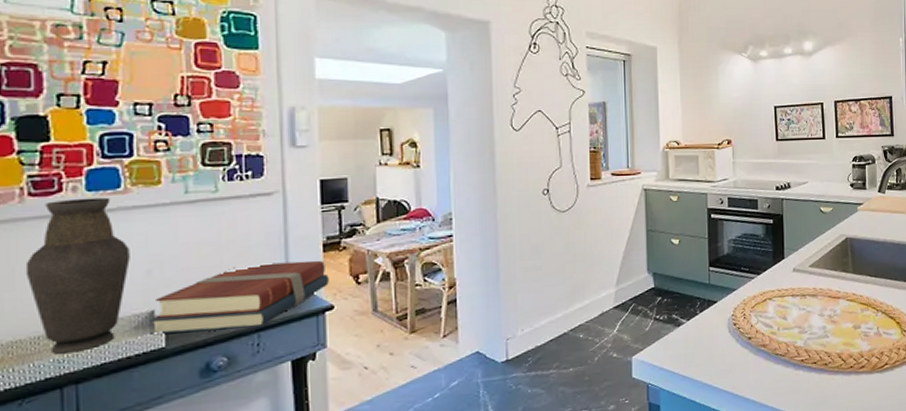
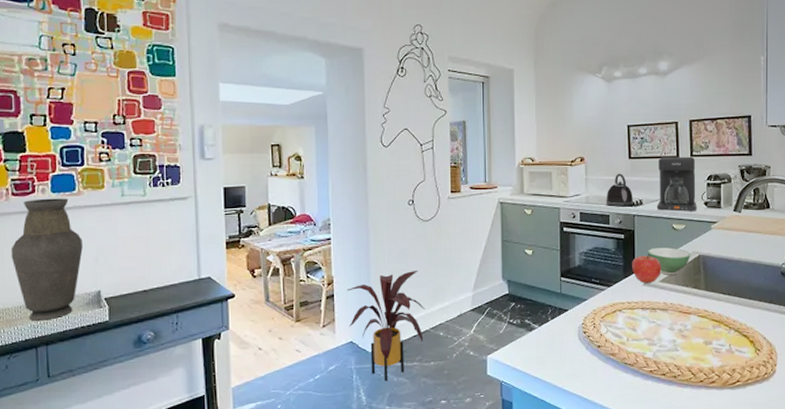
books: present [149,260,329,336] -> none [97,255,231,311]
house plant: none [471,267,563,395] -> present [346,271,426,382]
kettle: none [754,156,782,191] -> present [606,173,634,207]
fruit: none [781,239,810,270] -> present [632,254,661,284]
bowl: none [796,230,839,260] -> present [647,247,691,275]
coffee maker: none [804,138,844,194] -> present [656,156,697,212]

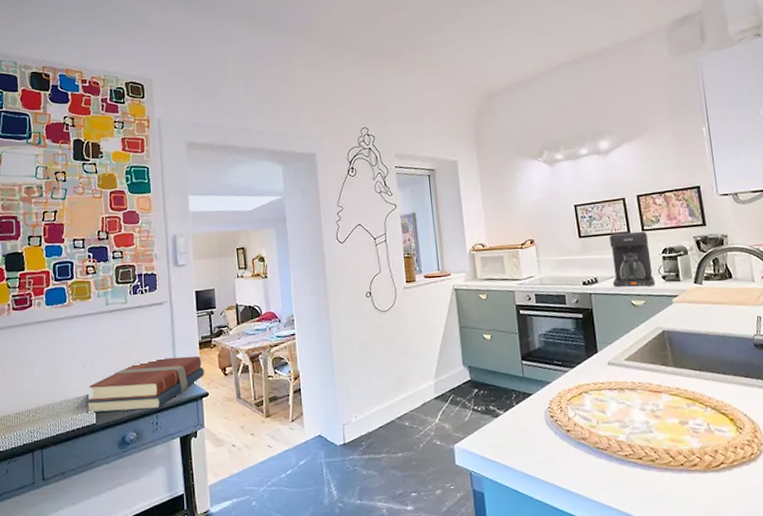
vase: present [10,198,83,321] -> none [11,309,73,426]
books: none [97,255,231,311] -> present [85,355,204,414]
house plant: present [346,271,426,382] -> none [312,361,390,475]
kettle: present [606,173,634,207] -> none [560,253,589,287]
fruit: present [632,254,661,284] -> none [593,332,625,363]
bowl: present [647,247,691,275] -> none [608,324,655,353]

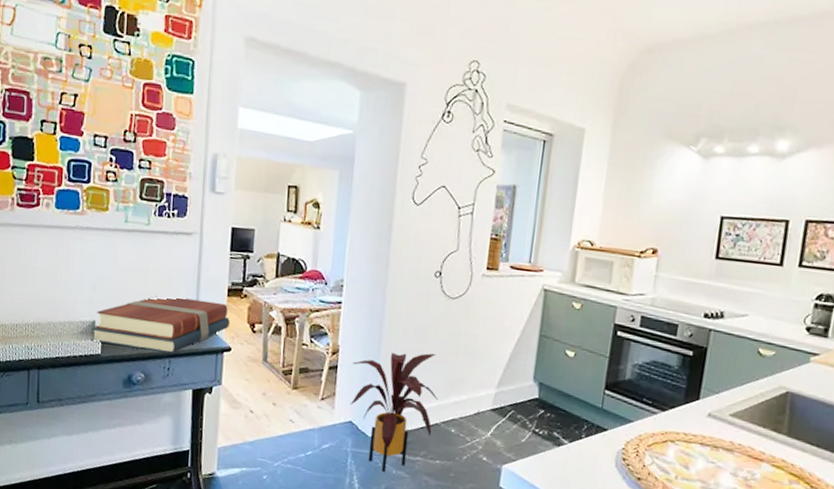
house plant: none [312,361,390,475] -> present [349,353,439,473]
coffee maker: present [609,231,656,288] -> none [741,262,804,337]

